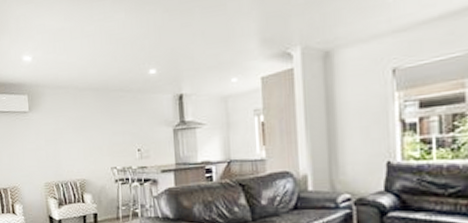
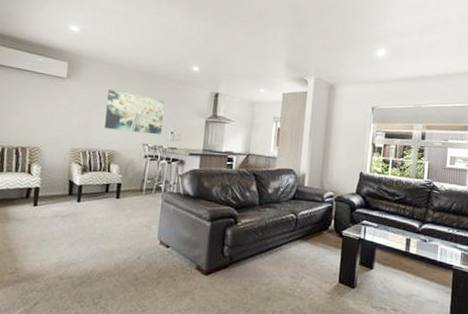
wall art: none [69,114,129,158] -> present [104,90,165,135]

